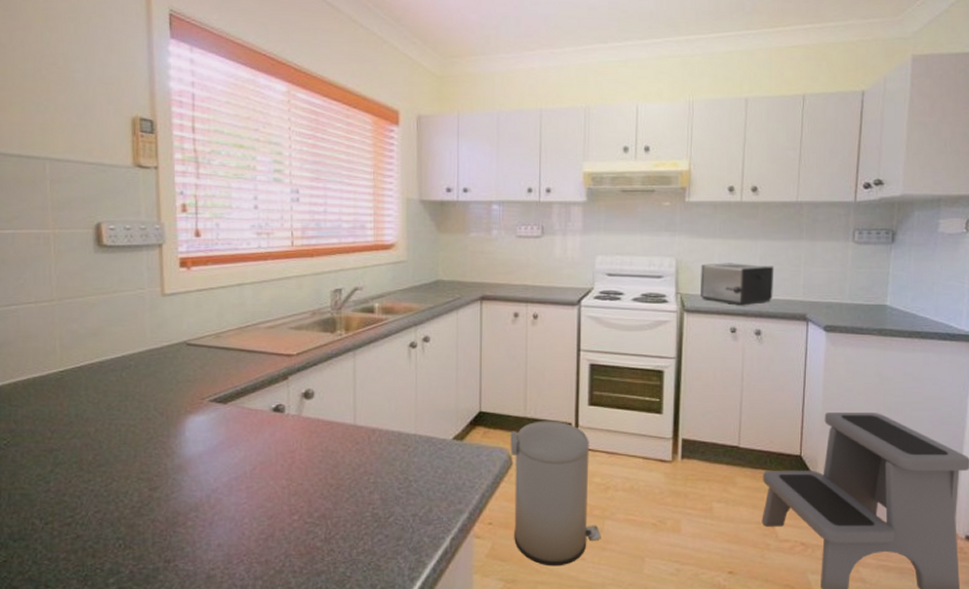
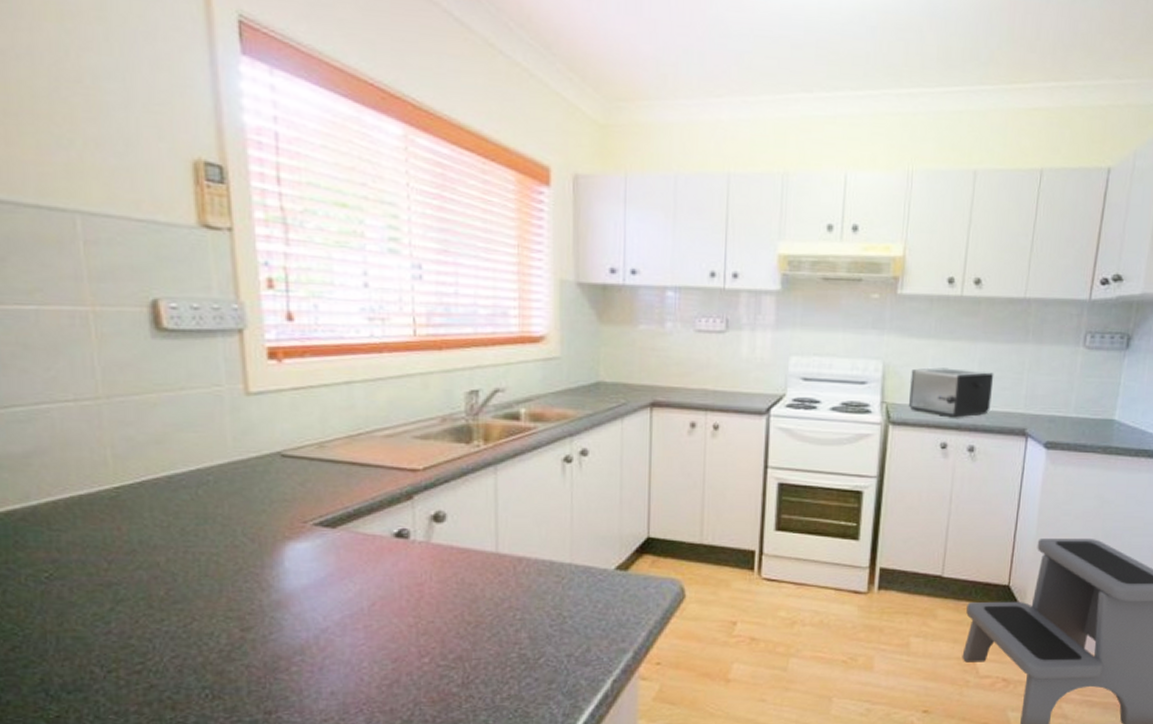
pedal bin: present [510,421,601,566] -> none [683,548,785,709]

